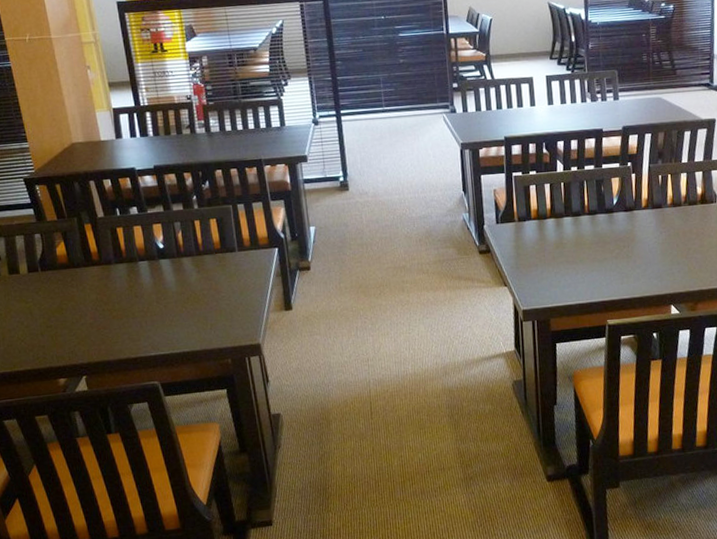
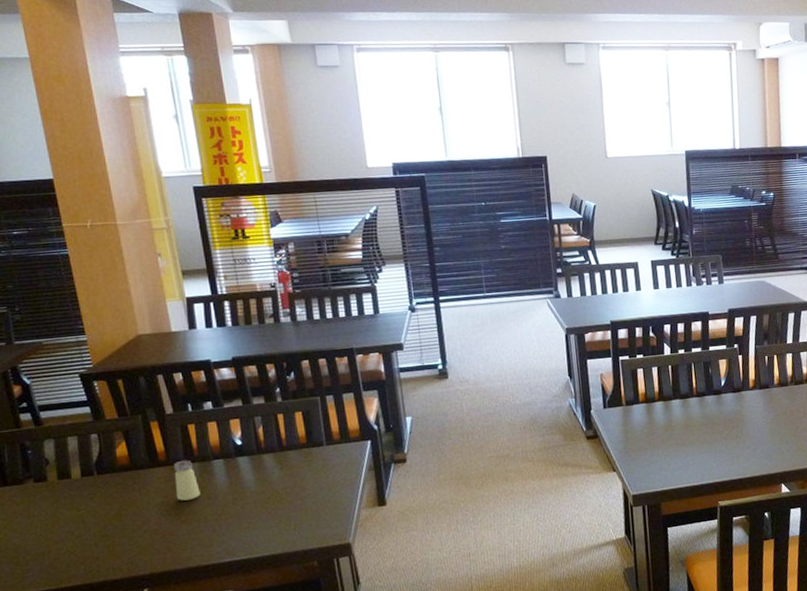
saltshaker: none [105,260,129,298] -> present [173,460,201,501]

